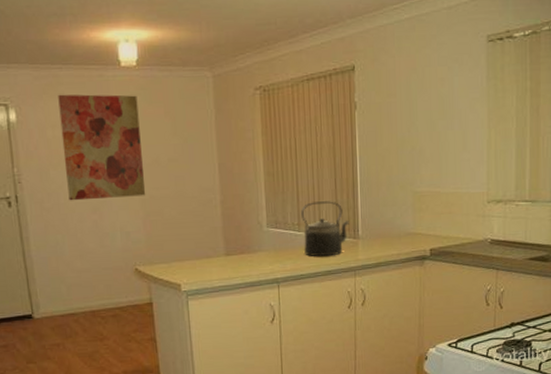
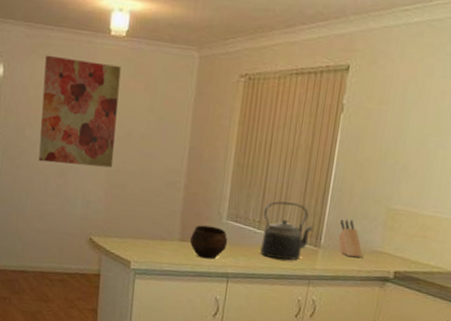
bowl: none [235,236,272,269] -> present [189,225,228,260]
knife block: none [373,207,399,243] -> present [338,219,363,258]

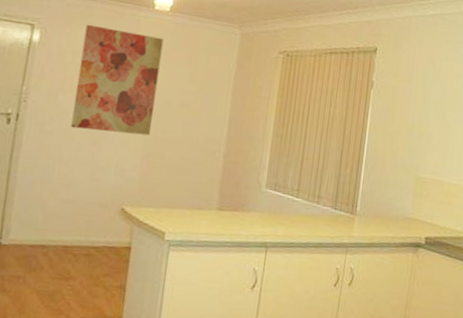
bowl: present [189,225,228,260] -> none [228,193,267,229]
kettle: present [259,201,313,261] -> none [298,170,349,229]
knife block: present [338,219,363,258] -> none [373,187,396,225]

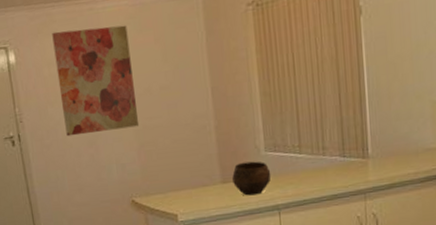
bowl: none [228,193,267,229] -> present [231,161,271,196]

